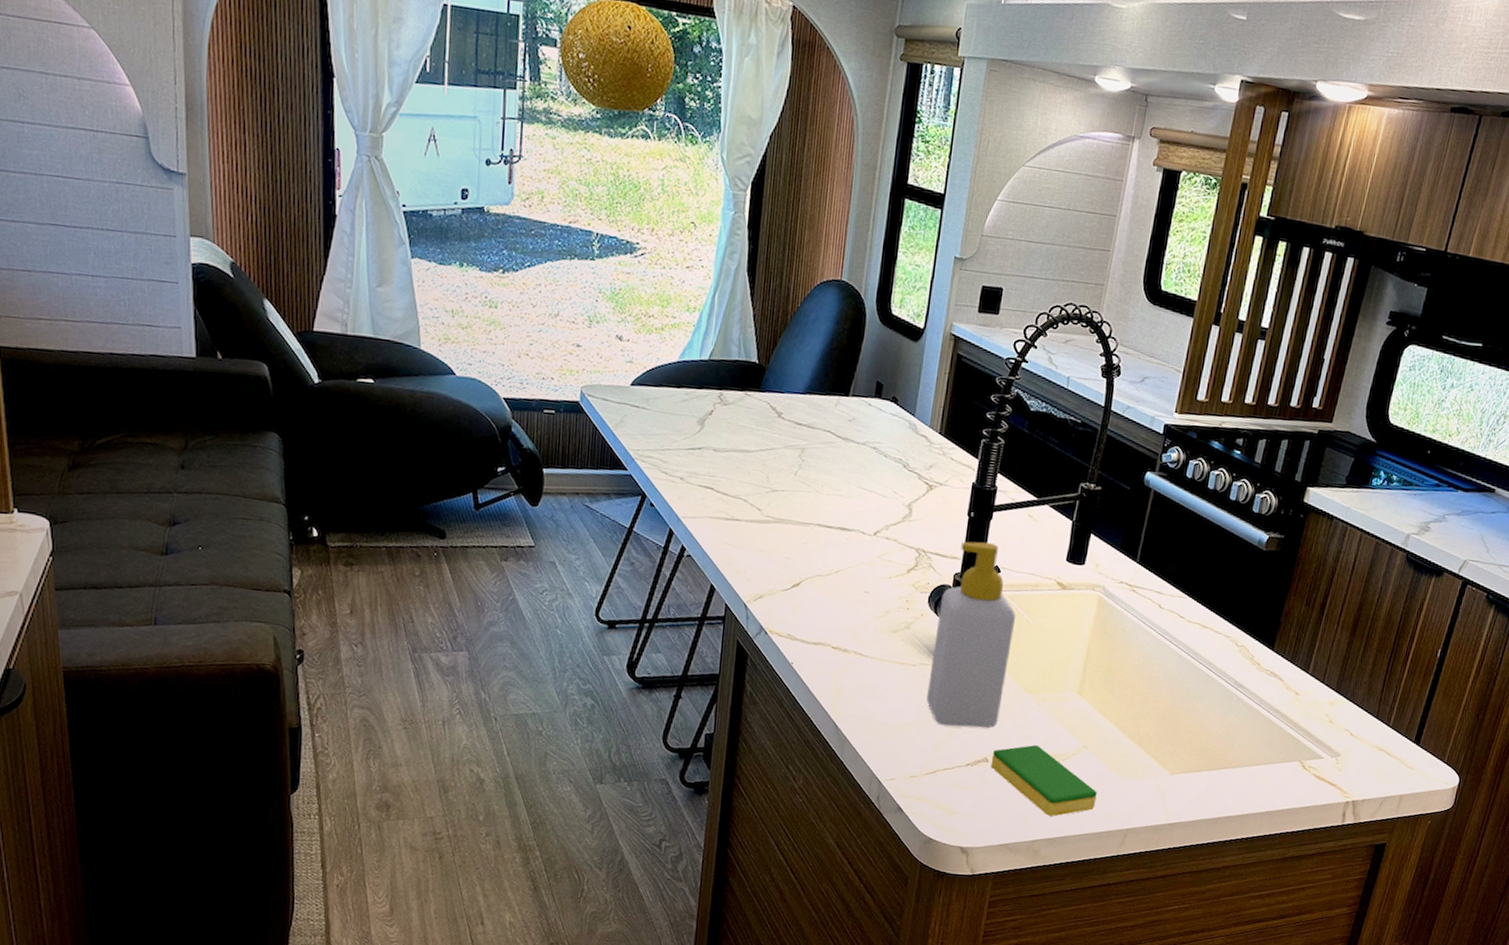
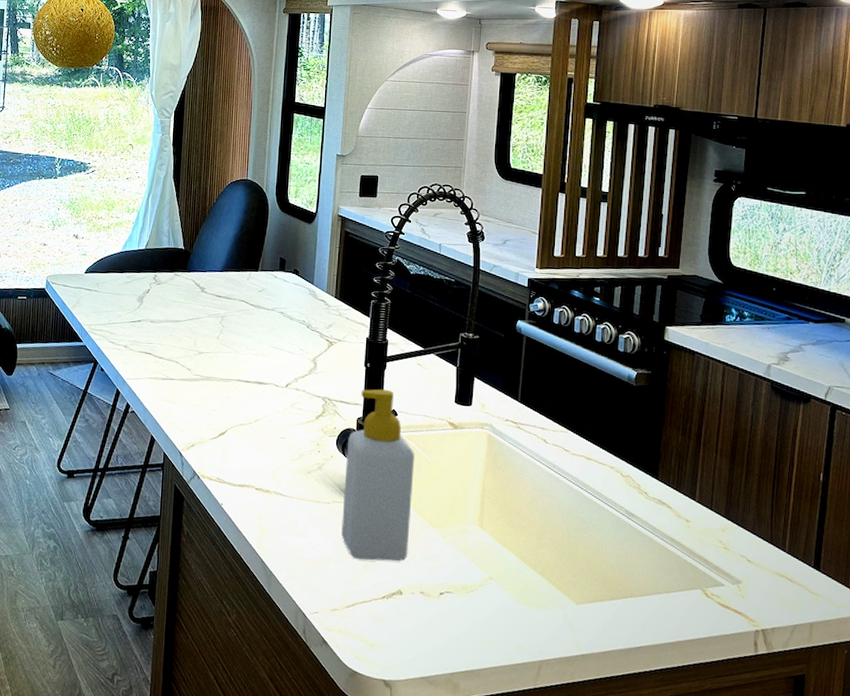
dish sponge: present [990,744,1097,816] -> none [405,576,508,648]

